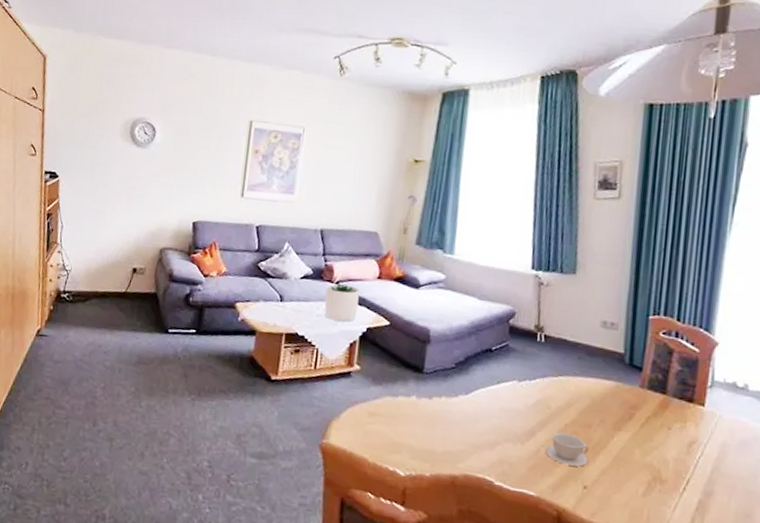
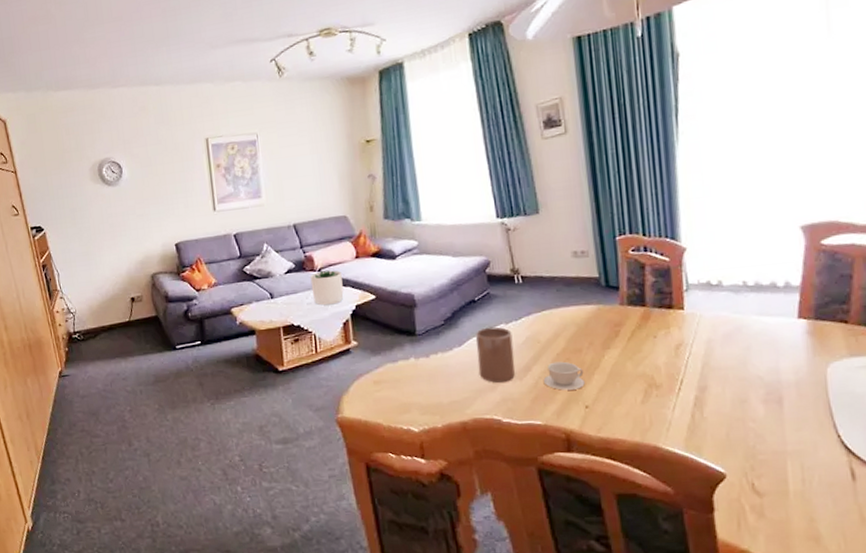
mug: none [480,380,523,443] -> present [475,326,516,383]

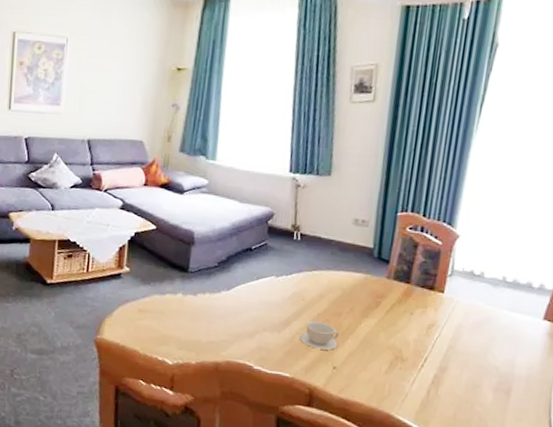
planter: present [310,270,344,306] -> none [94,192,127,228]
mug: present [475,326,516,383] -> none [240,276,280,332]

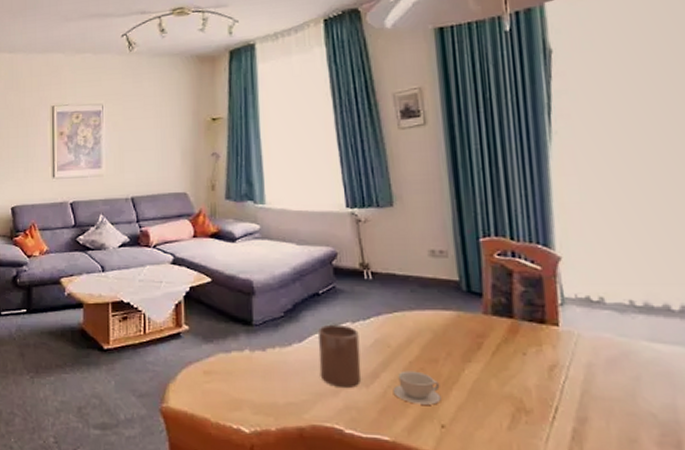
mug: none [240,276,280,332] -> present [317,324,362,387]

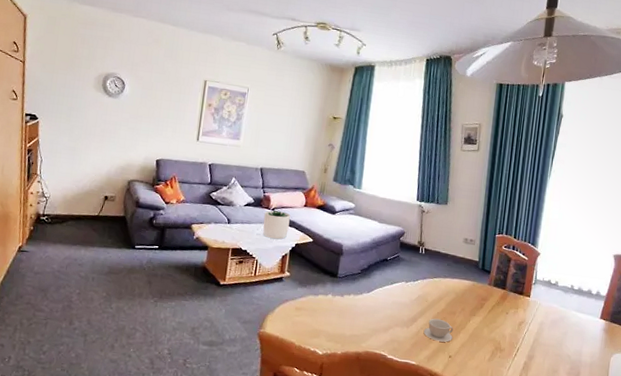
planter: none [144,248,178,284] -> present [263,210,290,240]
mug: present [317,324,362,387] -> none [378,282,409,327]

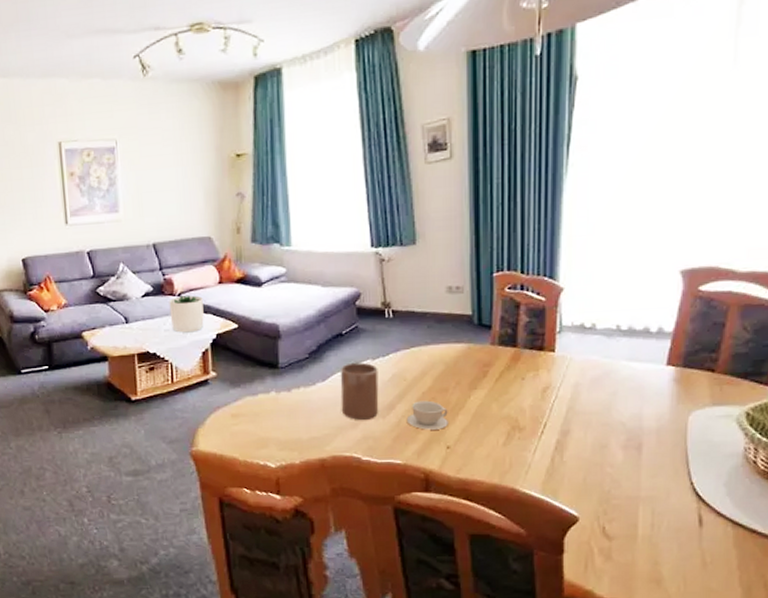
mug: none [378,282,409,327] -> present [340,362,379,420]

